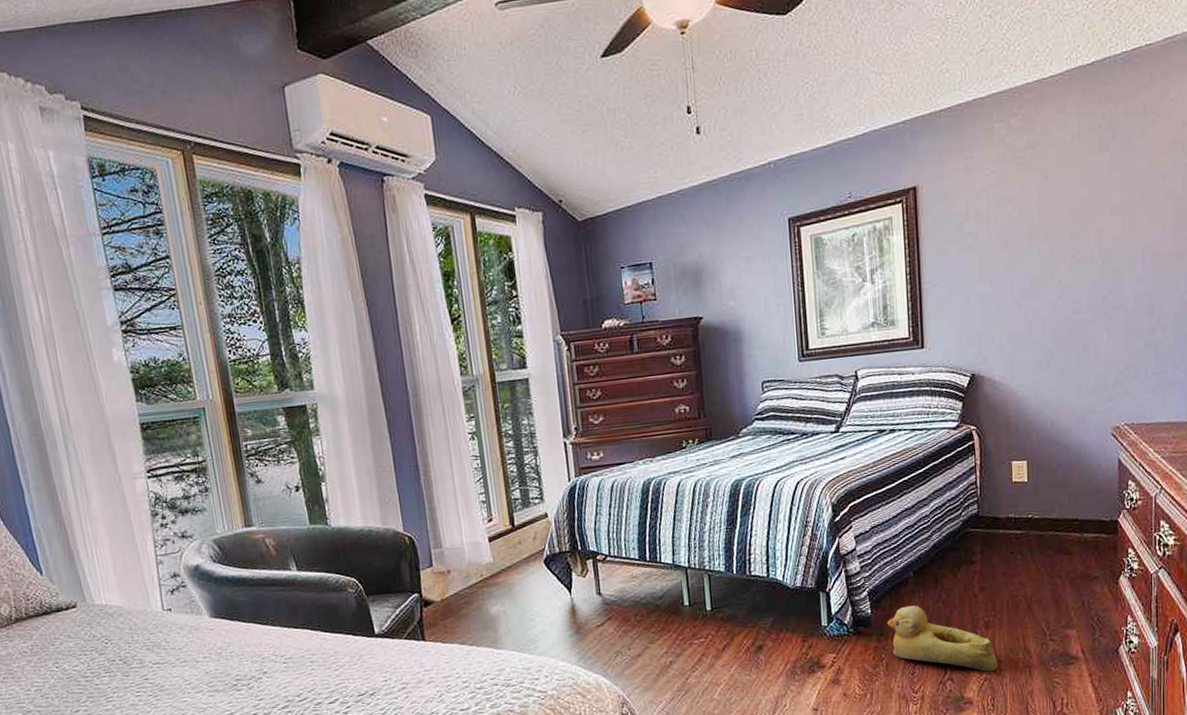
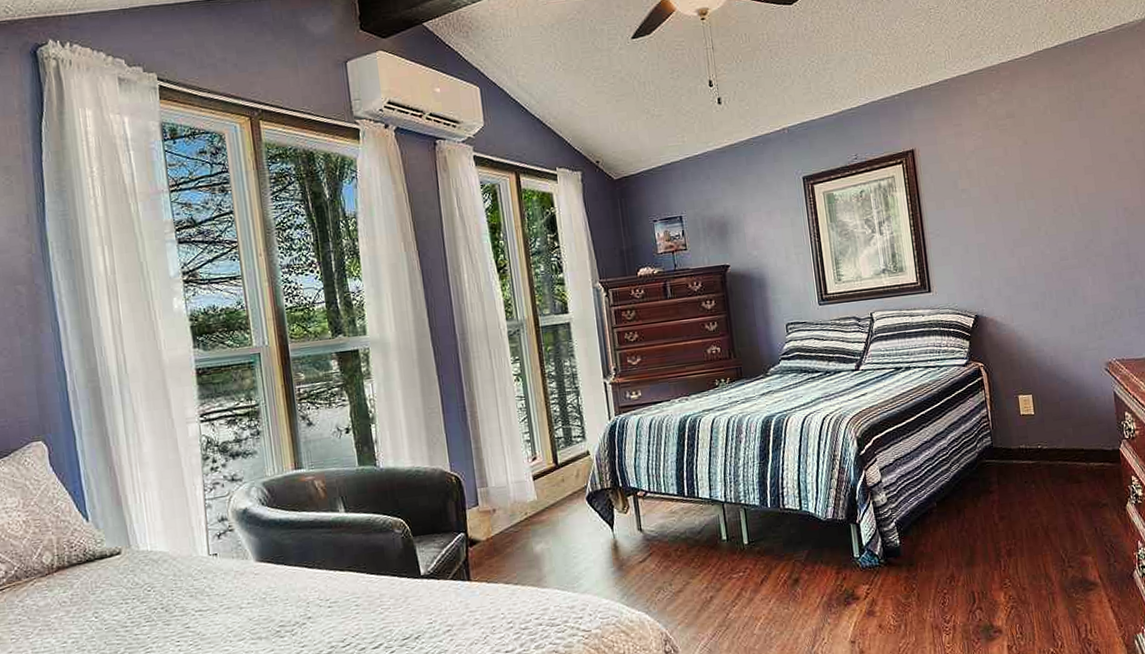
rubber duck: present [887,605,998,672] -> none [916,534,1023,600]

